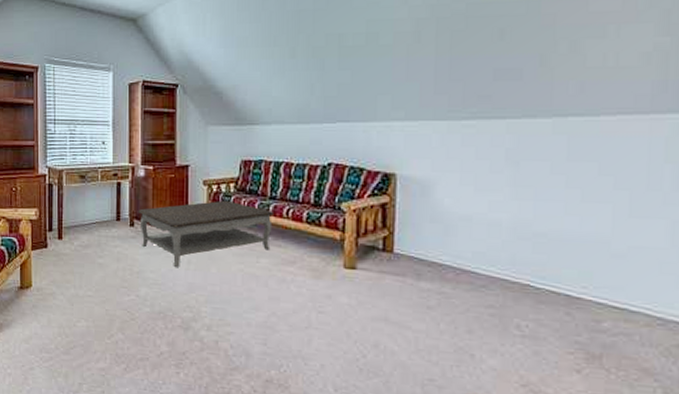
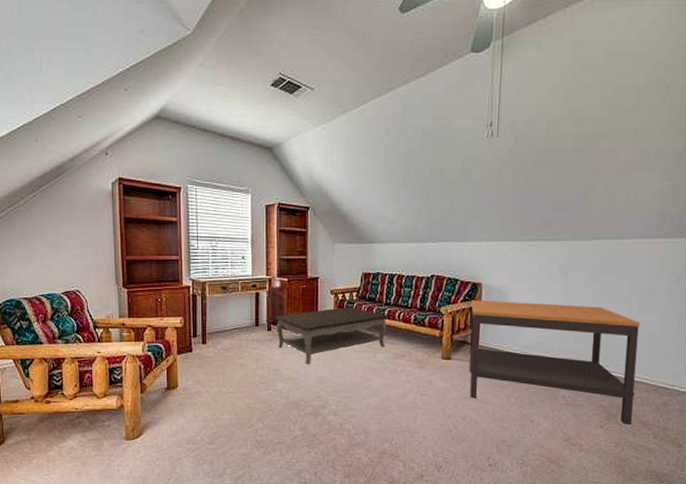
side table: none [380,195,634,371] -> present [469,300,641,424]

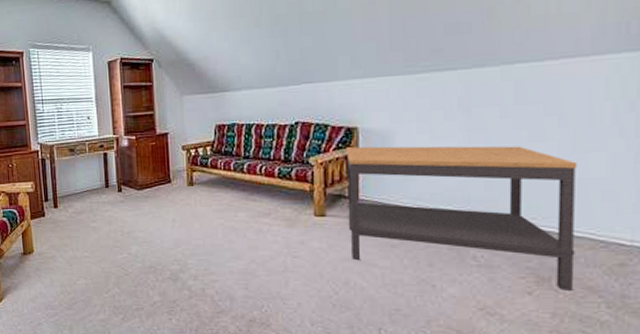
coffee table: present [275,306,389,364] -> none [125,162,249,225]

